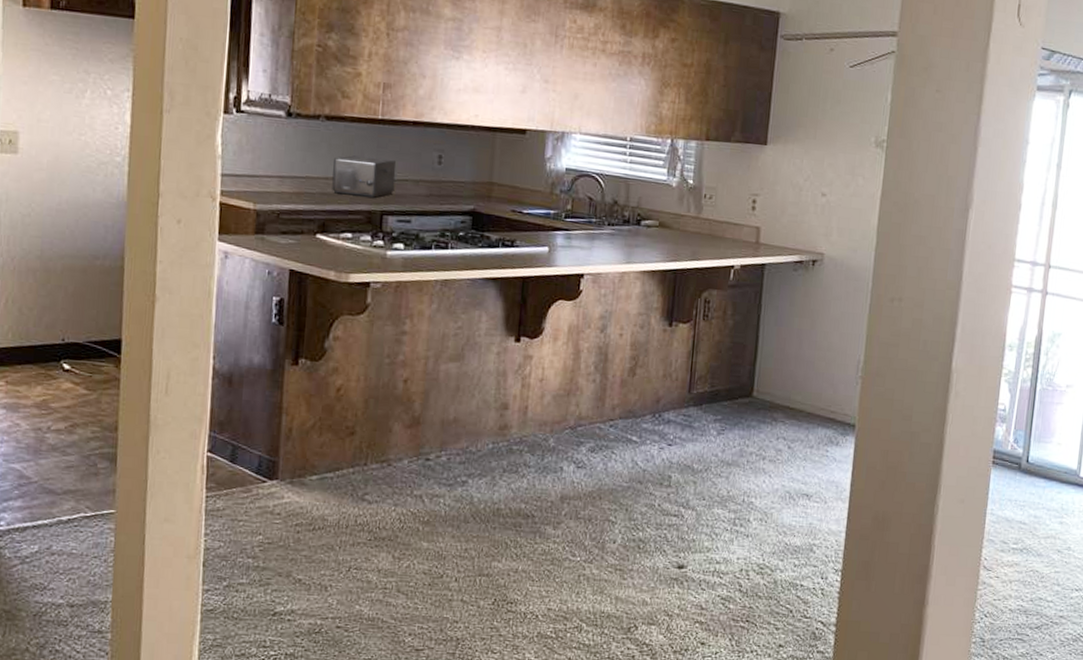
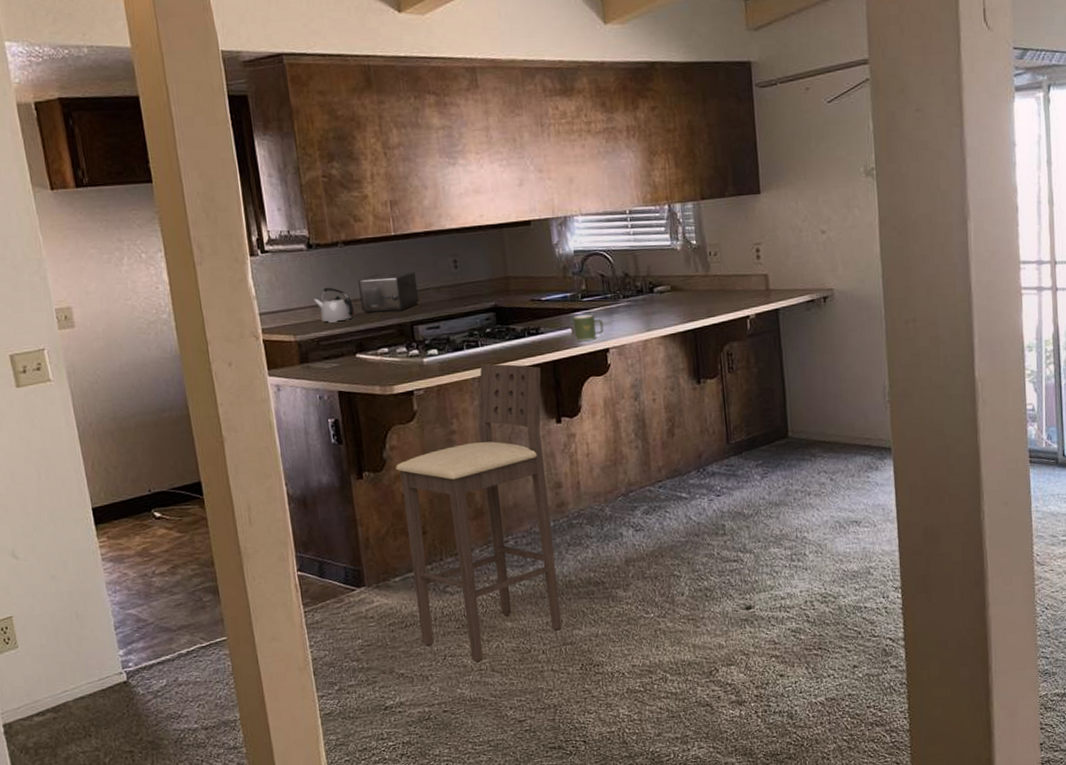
kettle: none [281,159,324,198] -> present [313,287,354,323]
bar stool: none [327,267,509,580] -> present [395,364,562,663]
mug: none [550,234,583,263] -> present [572,314,604,342]

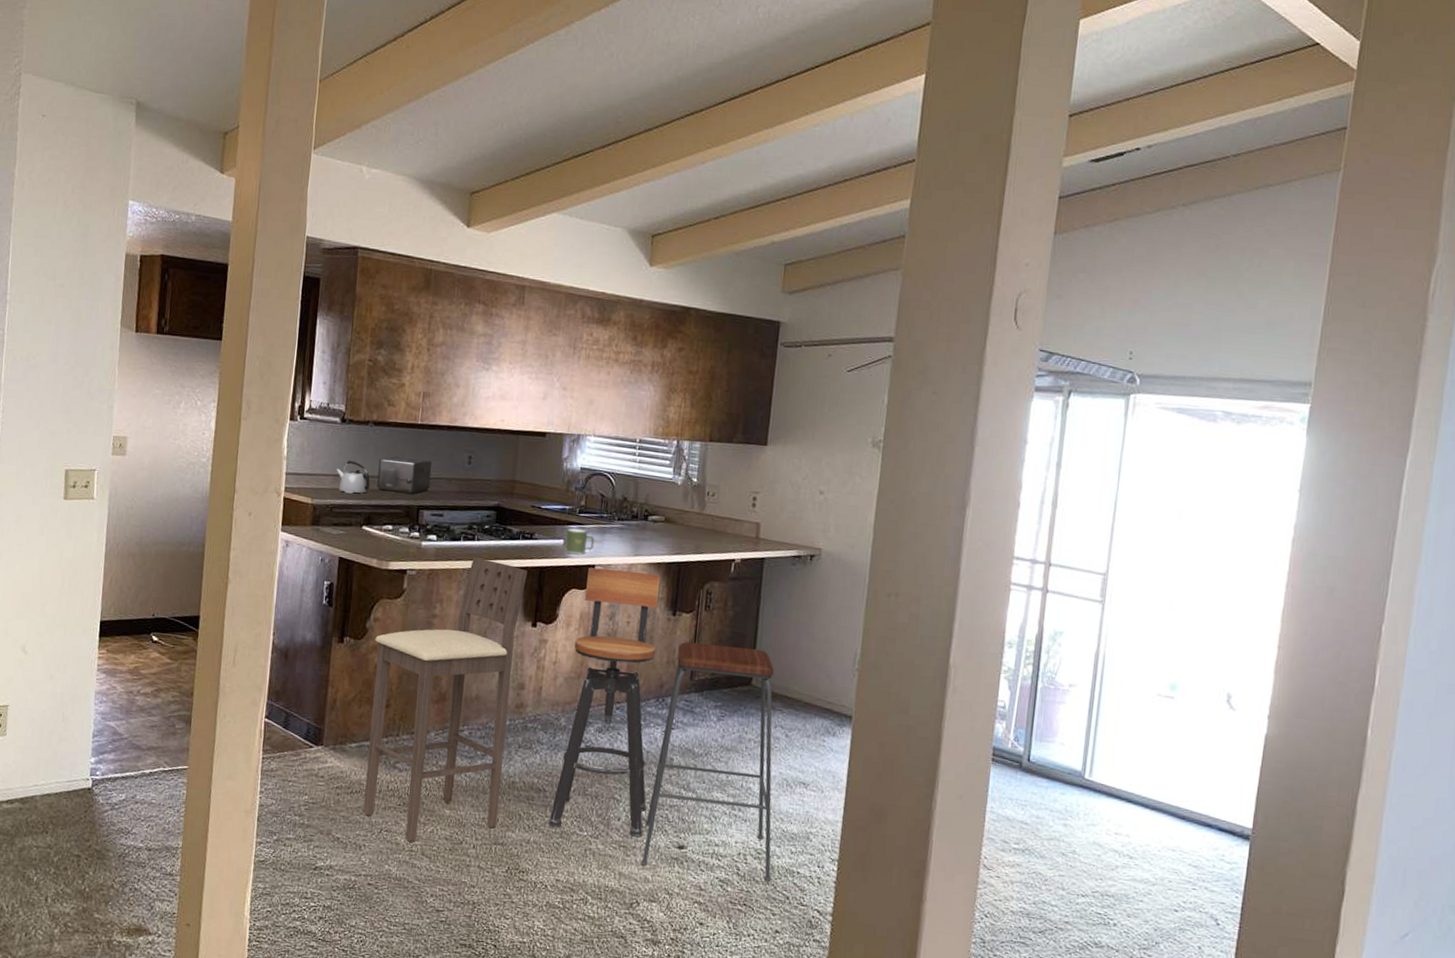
bar stool: none [603,346,709,616] -> present [549,567,661,837]
bar stool: none [709,400,841,634] -> present [641,641,774,882]

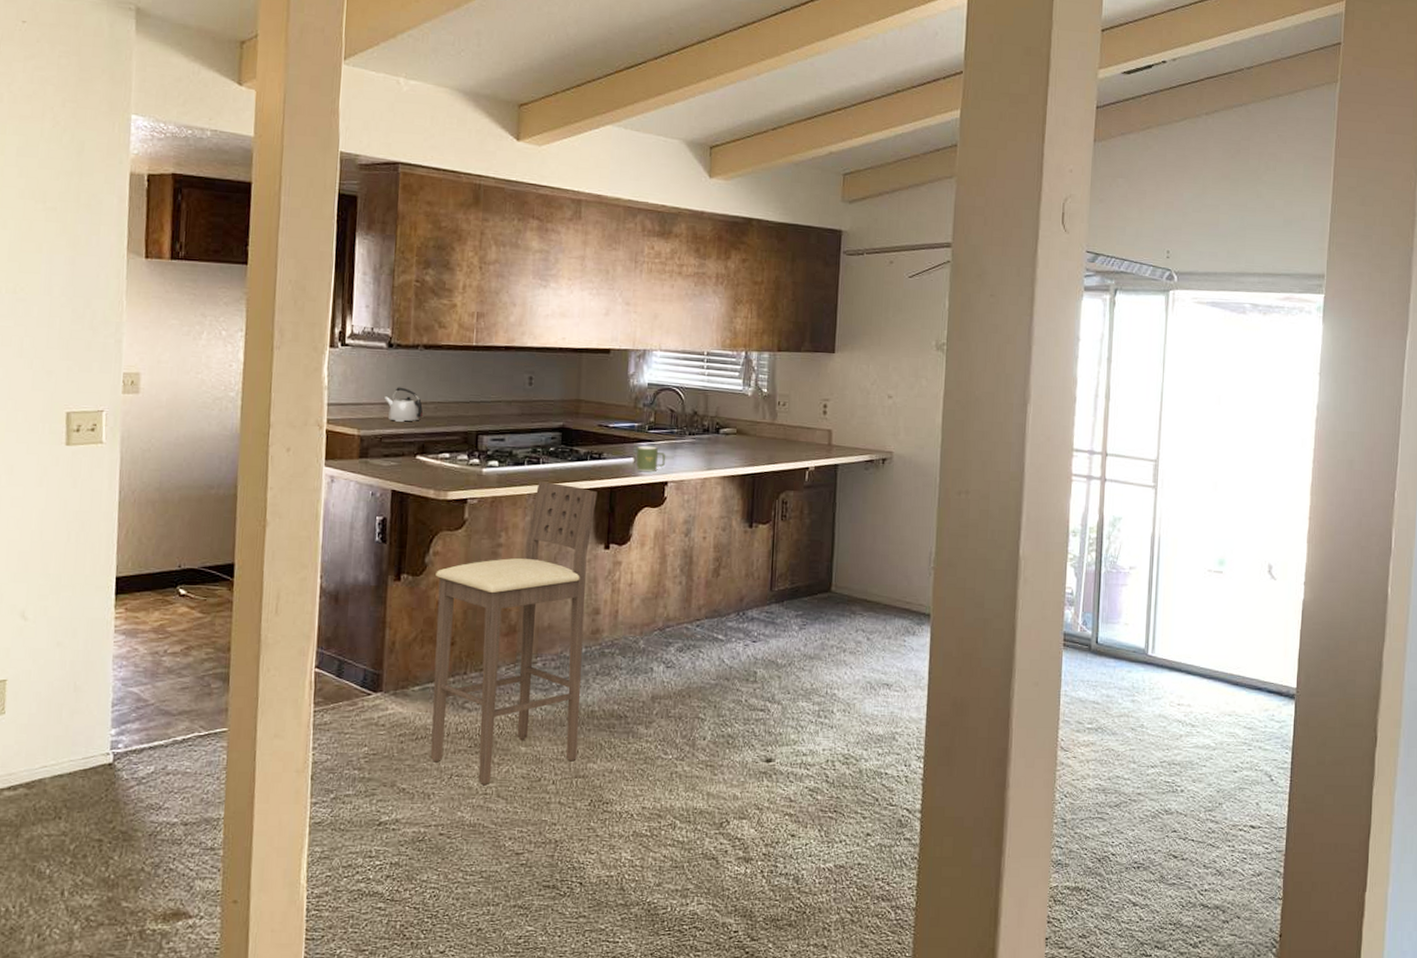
toaster: present [377,456,432,495] -> none [430,380,490,420]
bar stool: present [549,567,661,837] -> none [632,484,736,755]
bar stool: present [641,641,774,882] -> none [729,552,860,786]

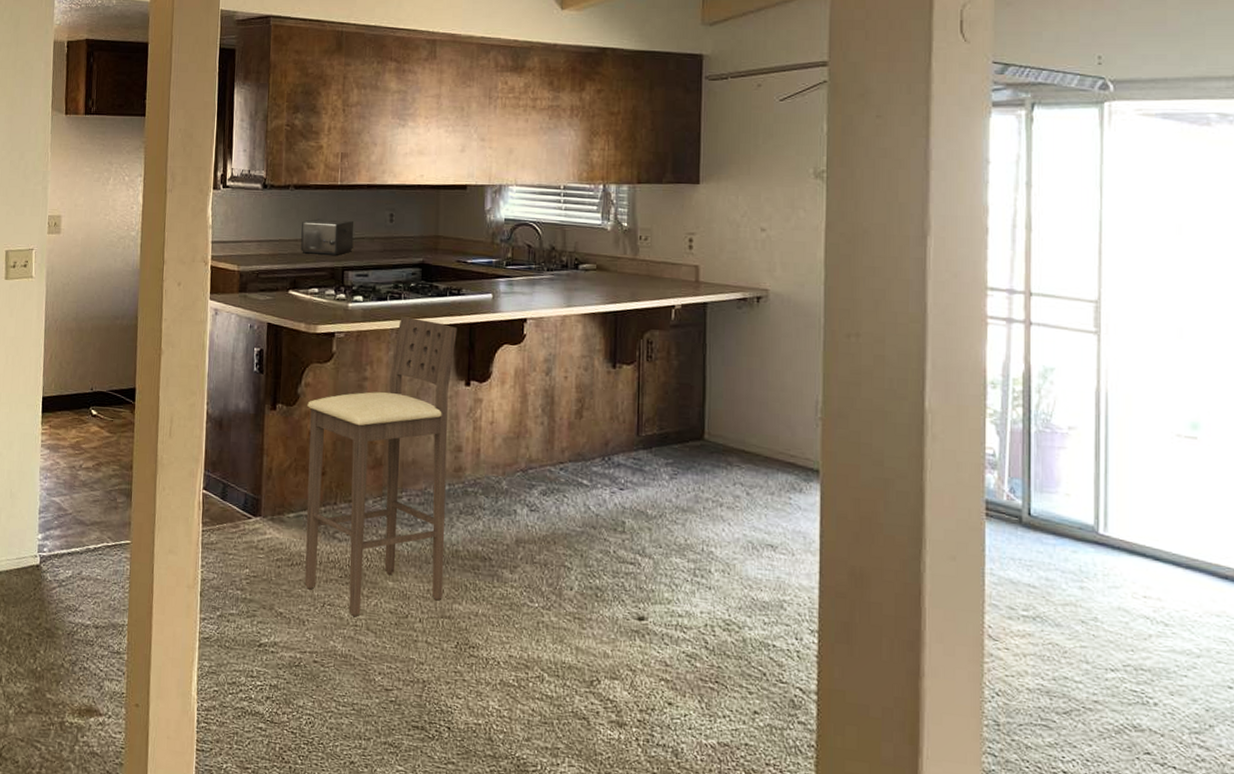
kettle: present [383,387,423,422] -> none [259,225,294,258]
toaster: none [430,380,490,420] -> present [301,219,354,256]
mug: present [635,445,666,472] -> none [494,281,525,309]

